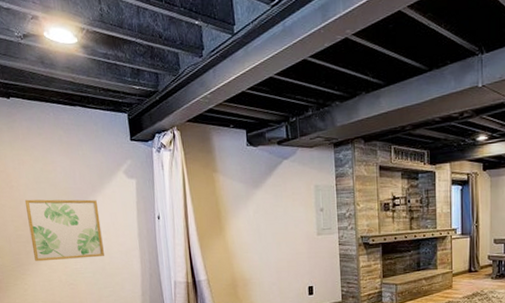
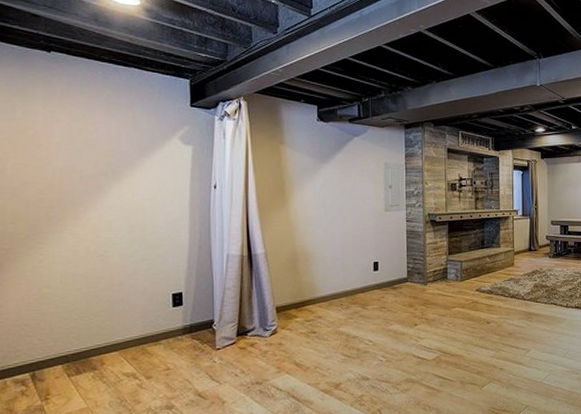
wall art: present [24,199,104,262] -> none [53,160,146,230]

